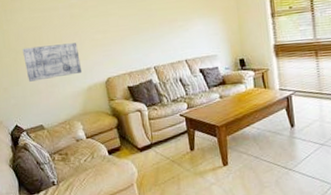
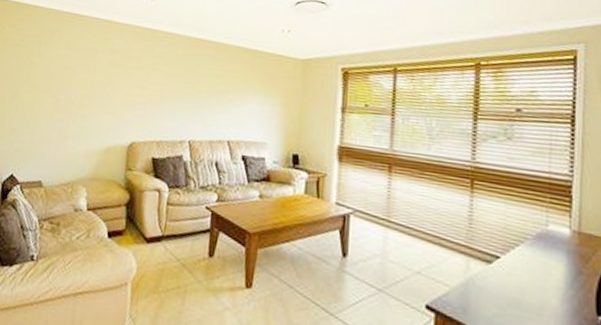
wall art: present [22,43,82,82] -> none [41,87,108,130]

